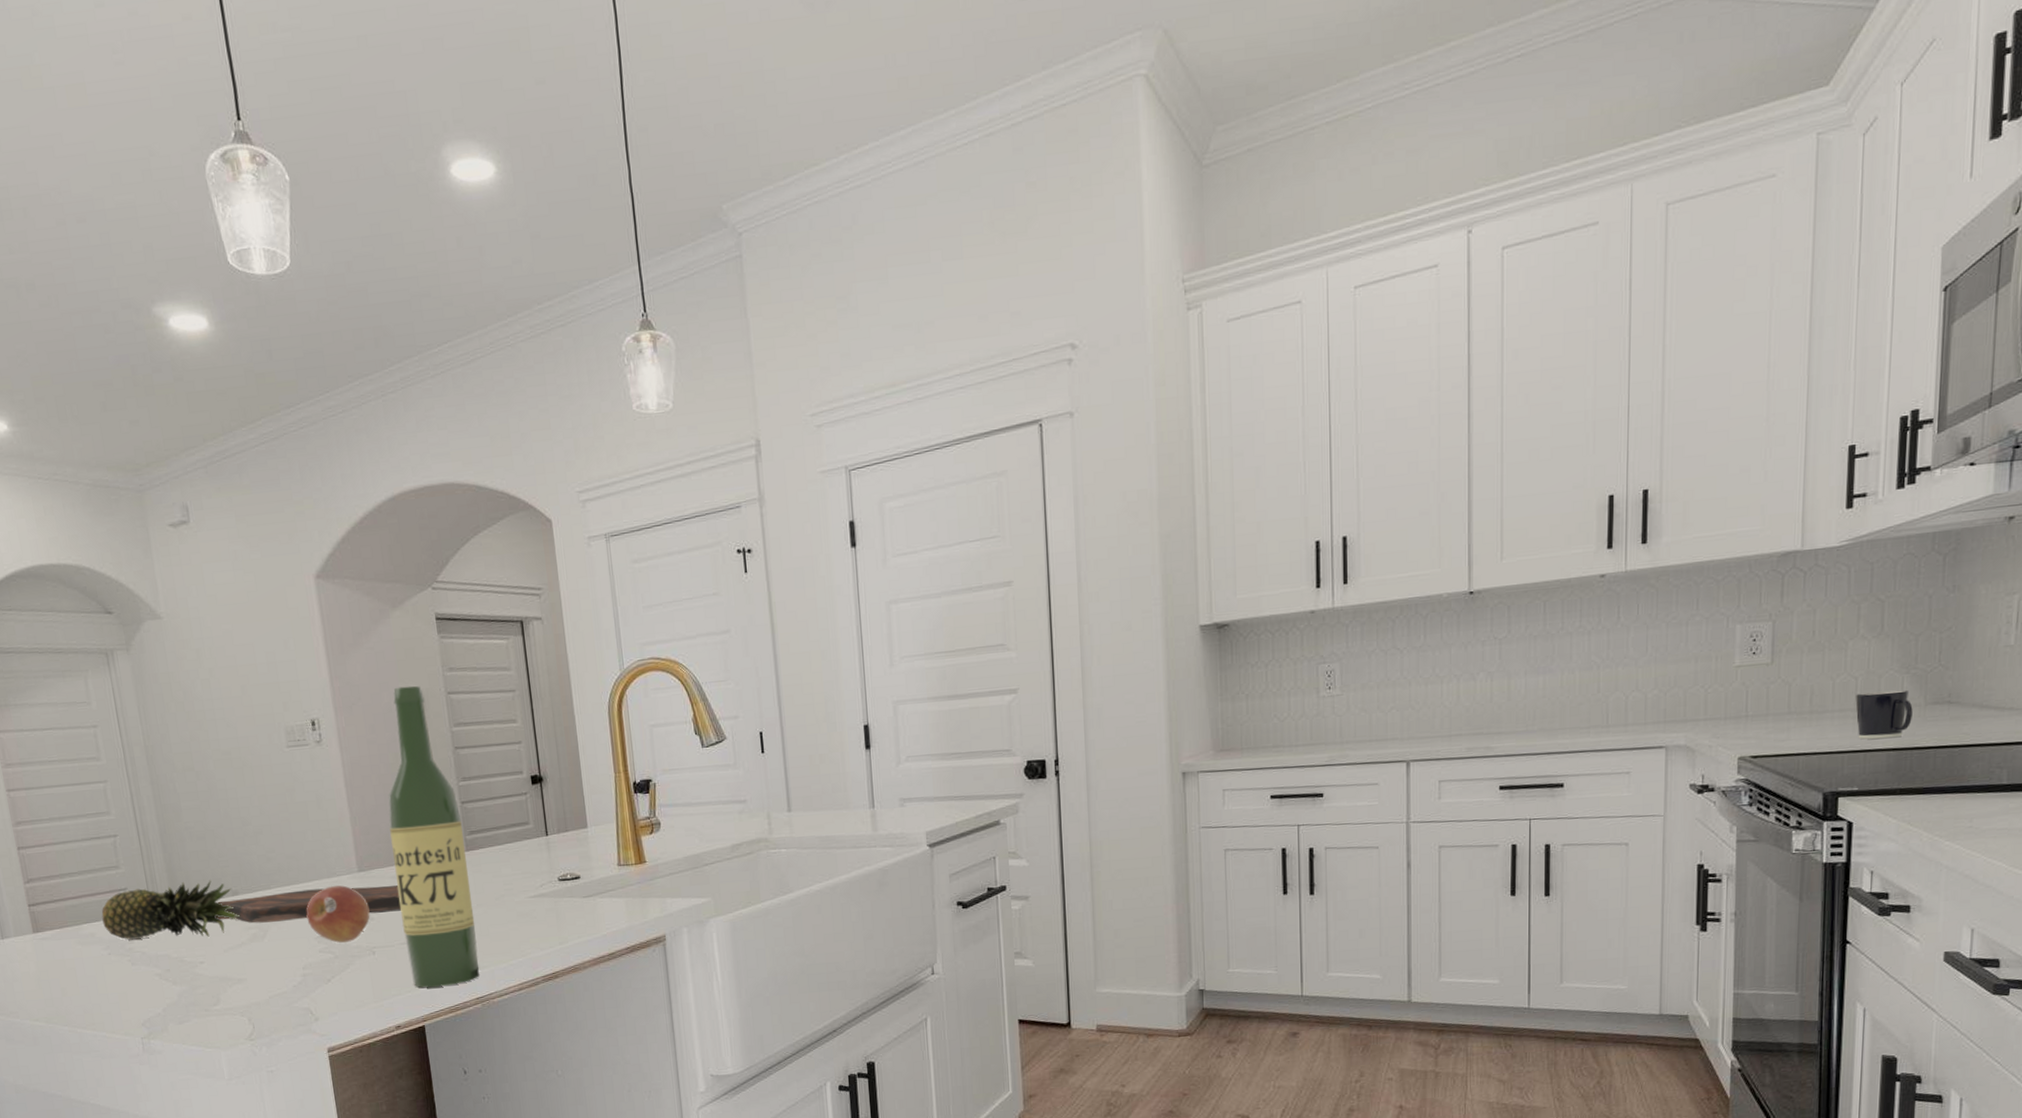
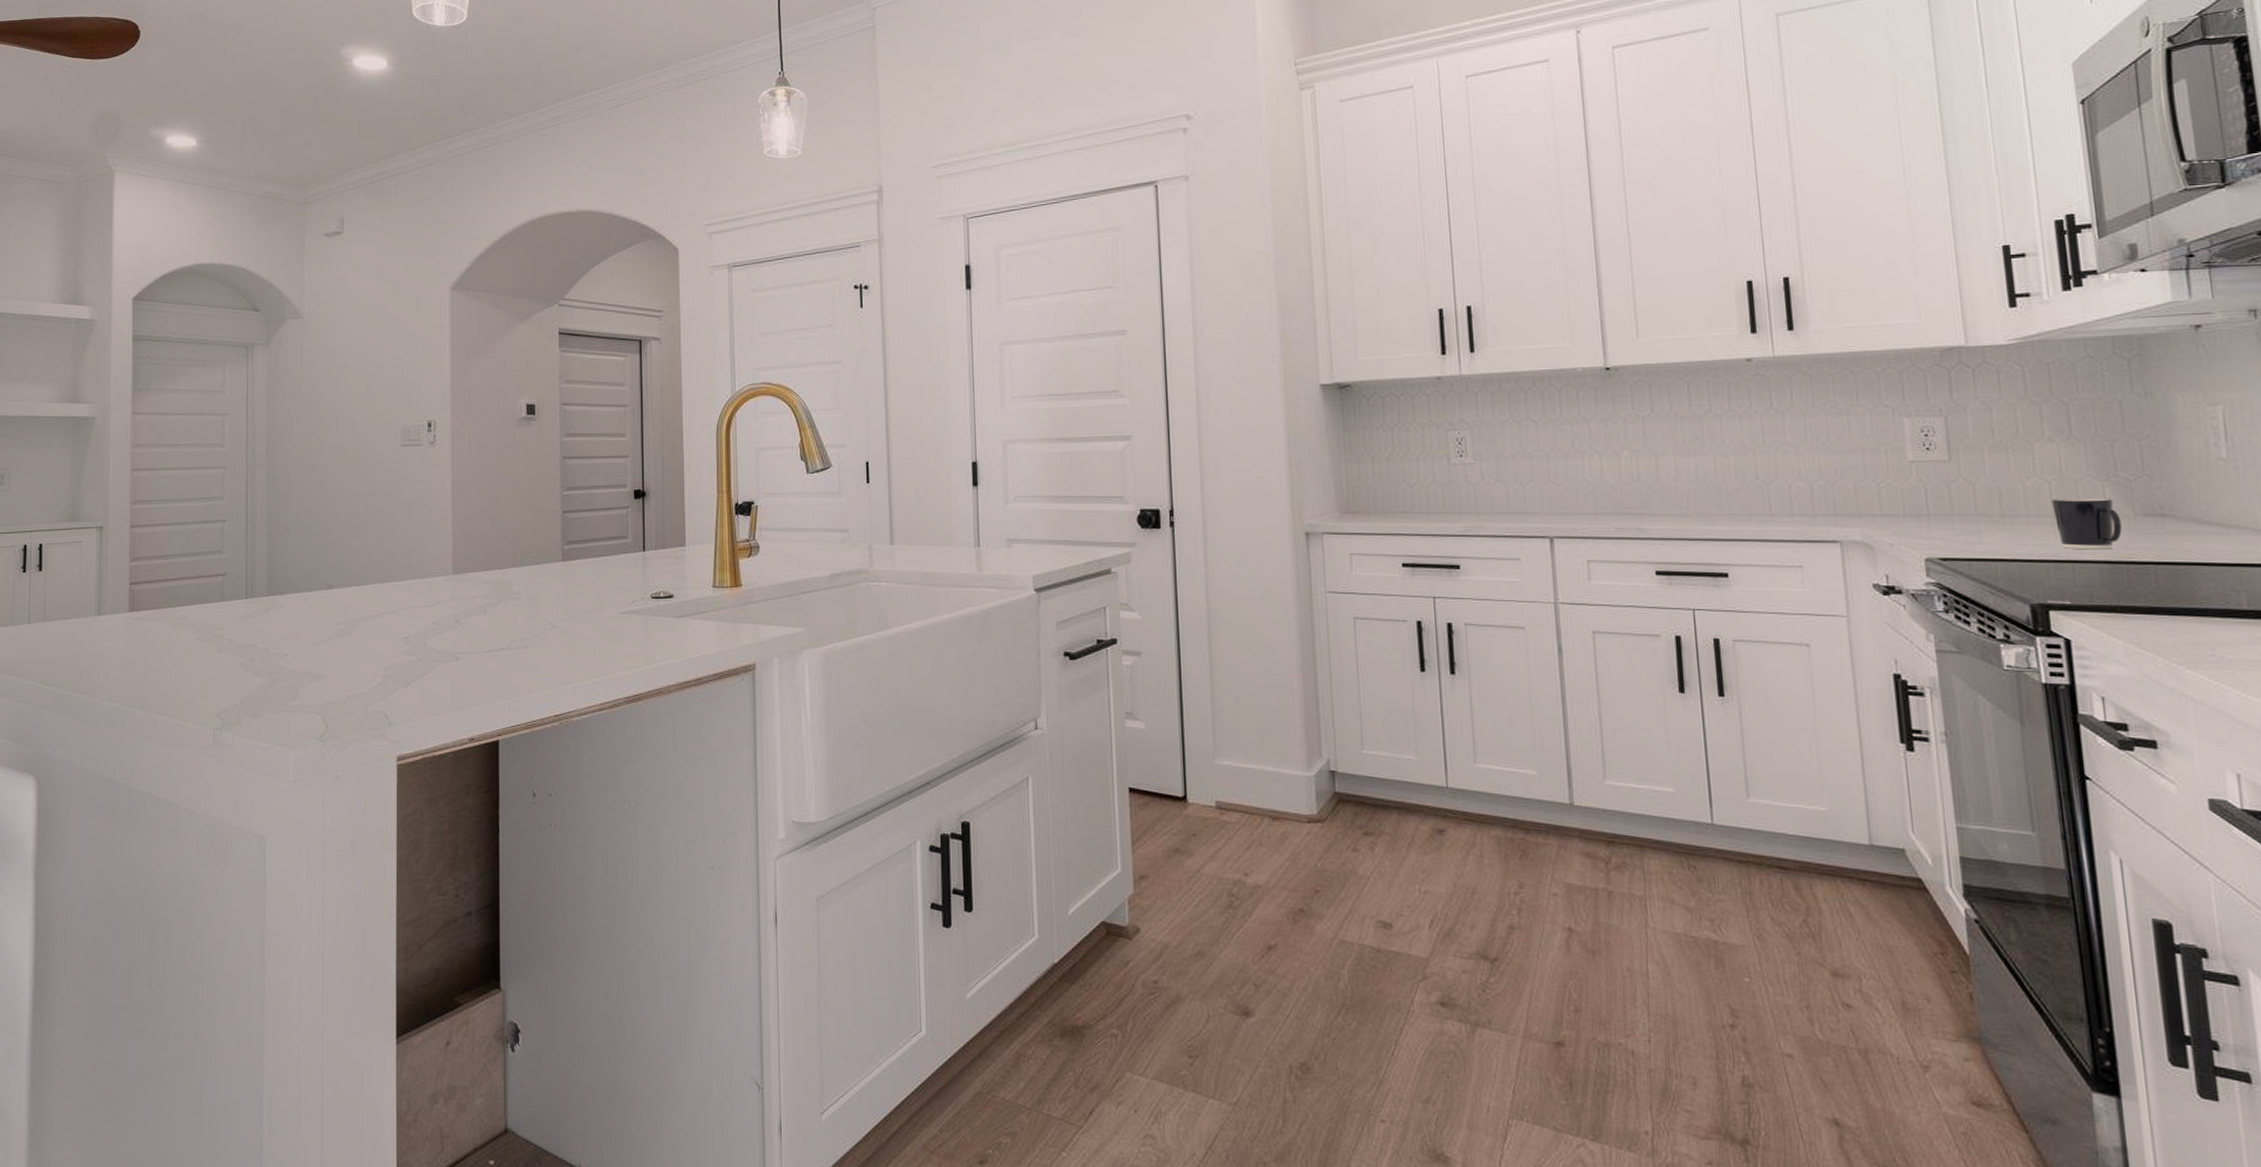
fruit: present [101,880,241,940] -> none [197,571,332,629]
cutting board: present [214,885,402,924] -> none [306,588,491,619]
fruit: present [306,885,370,944] -> none [396,587,459,647]
wine bottle: present [388,686,479,988] -> none [489,395,563,699]

